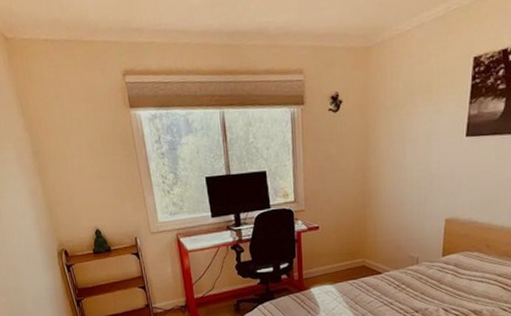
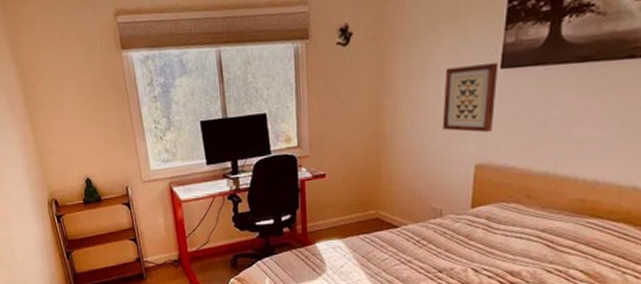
wall art: none [418,132,464,191] -> present [442,63,499,132]

